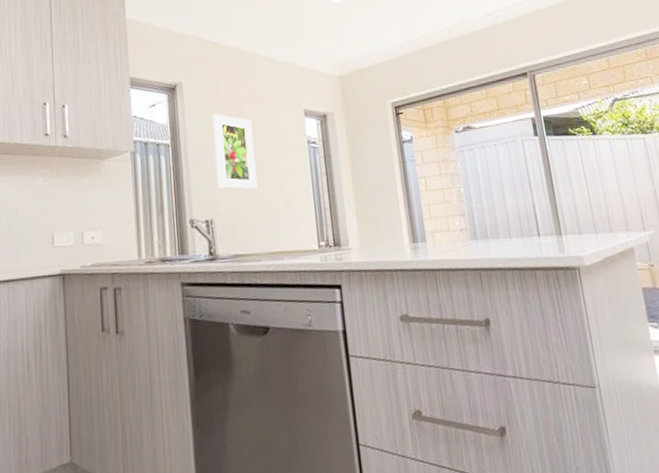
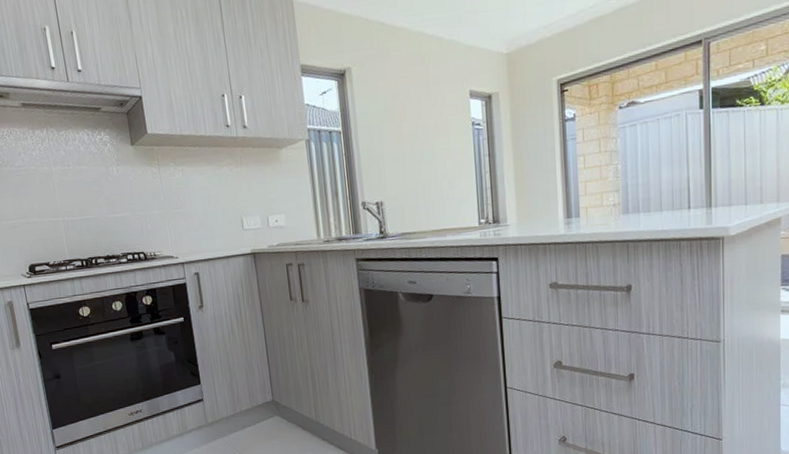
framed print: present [212,113,258,190] -> none [380,98,424,173]

